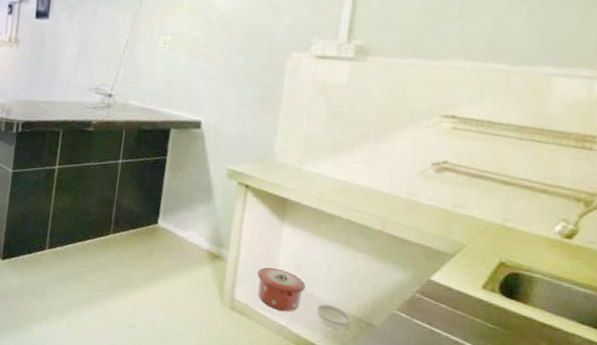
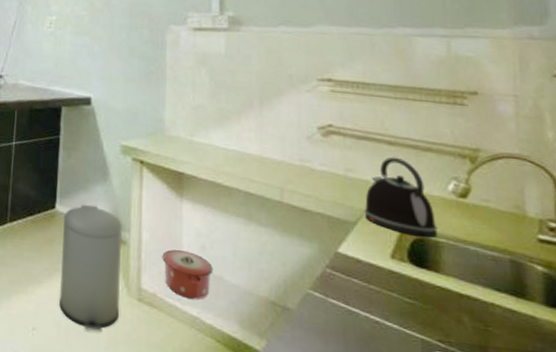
pedal bin: none [156,221,222,333] -> present [59,204,122,333]
bowl: present [315,303,352,329] -> none [227,287,265,315]
kettle: none [464,196,536,273] -> present [364,157,438,237]

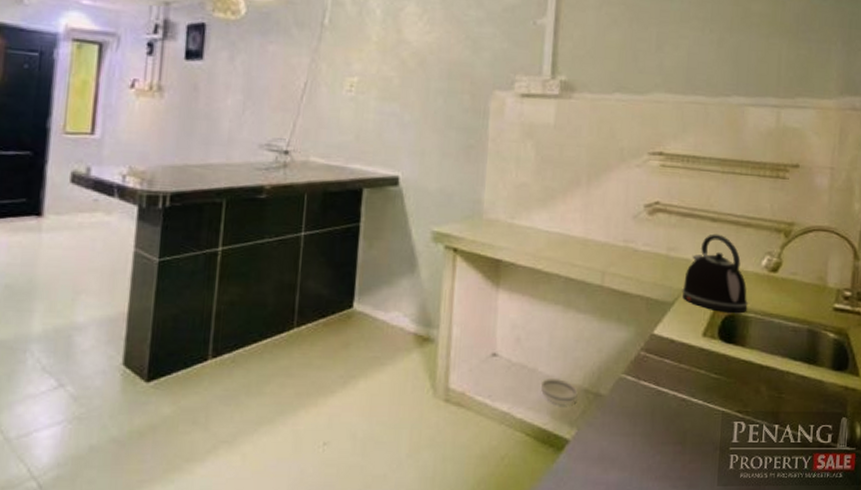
pedal bin: present [59,204,122,333] -> none [355,300,430,440]
casserole: present [162,250,213,300] -> none [473,344,527,395]
bowl: none [227,287,265,315] -> present [540,377,578,405]

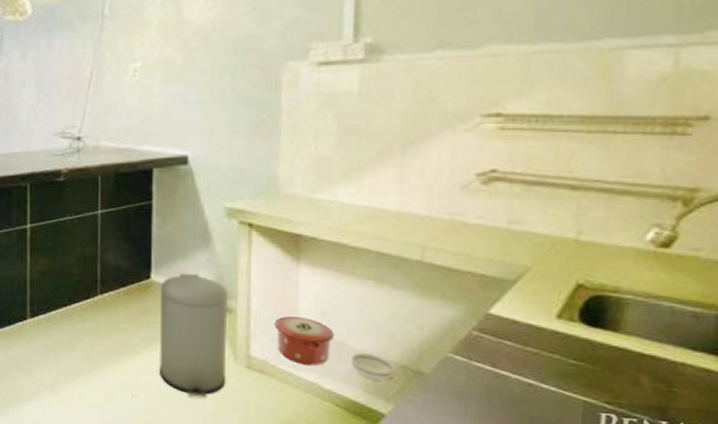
pedal bin: none [355,300,430,440] -> present [158,272,228,399]
casserole: none [473,344,527,395] -> present [274,316,334,366]
kettle: present [682,233,748,314] -> none [528,203,624,294]

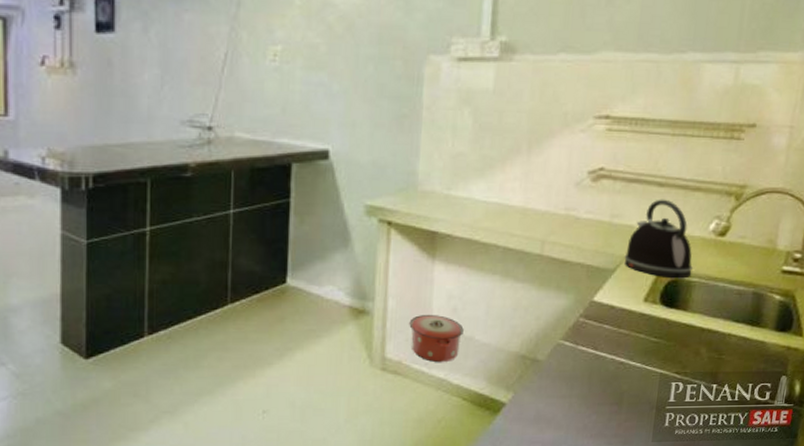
pedal bin: present [158,272,228,399] -> none [292,275,365,407]
bowl: present [350,352,395,380] -> none [477,345,515,371]
kettle: none [528,203,624,294] -> present [624,199,693,279]

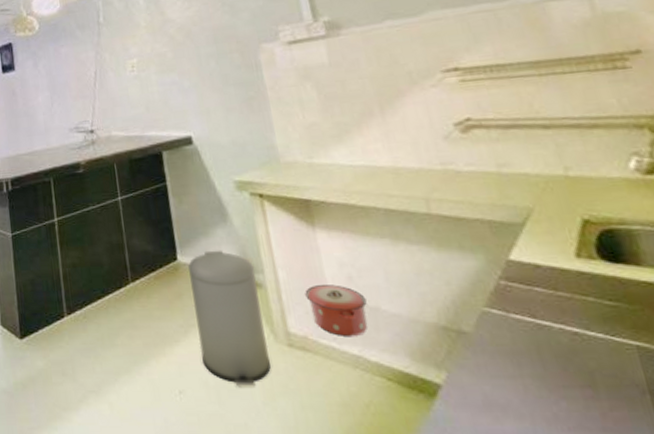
pedal bin: none [292,275,365,407] -> present [188,250,271,387]
kettle: present [624,199,693,279] -> none [529,141,629,229]

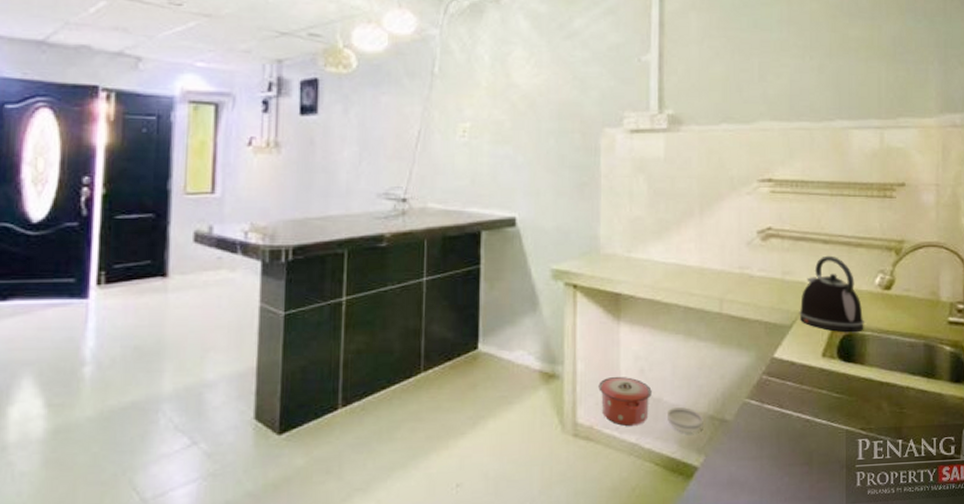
pedal bin: present [188,250,271,387] -> none [485,340,554,478]
bowl: none [388,316,437,345] -> present [666,406,703,433]
kettle: none [529,141,629,229] -> present [799,255,864,333]

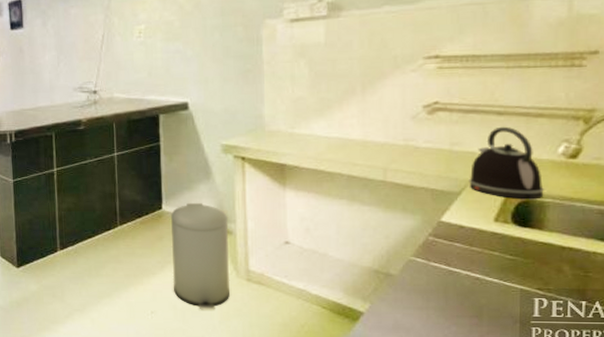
pedal bin: none [485,340,554,478] -> present [171,202,230,310]
casserole: present [599,377,652,427] -> none [268,234,317,276]
bowl: present [666,406,703,433] -> none [332,261,368,283]

